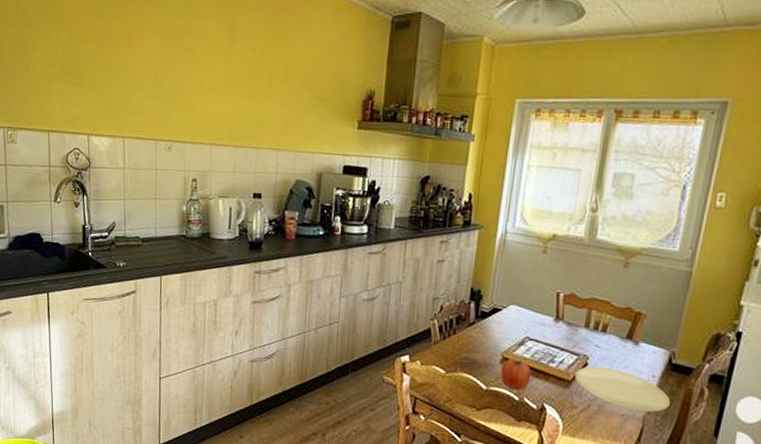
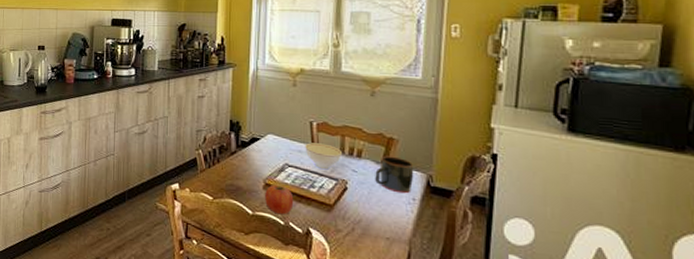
bowl: none [548,315,588,345] -> present [305,143,343,170]
plate: present [575,366,671,413] -> none [336,190,435,236]
mug: none [617,331,659,371] -> present [375,156,414,194]

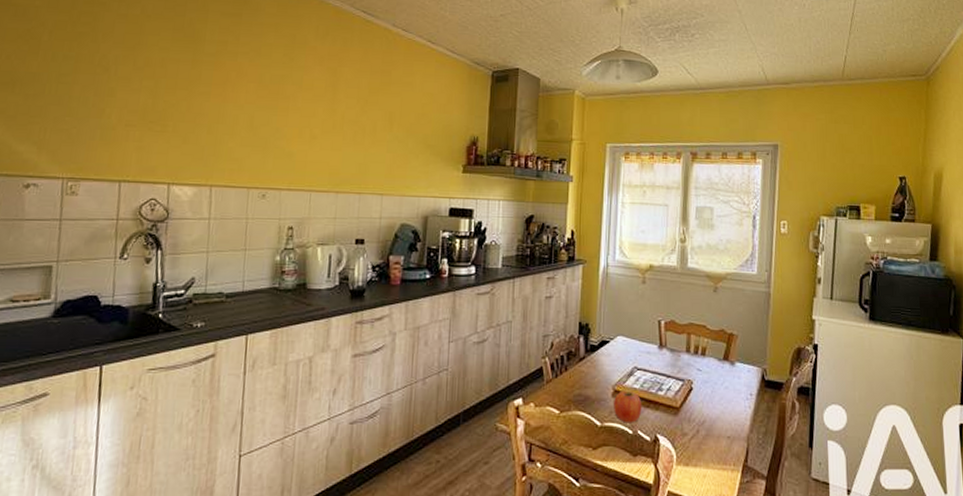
bowl: present [305,143,343,170] -> none [653,343,689,371]
mug: present [375,156,414,194] -> none [718,352,751,390]

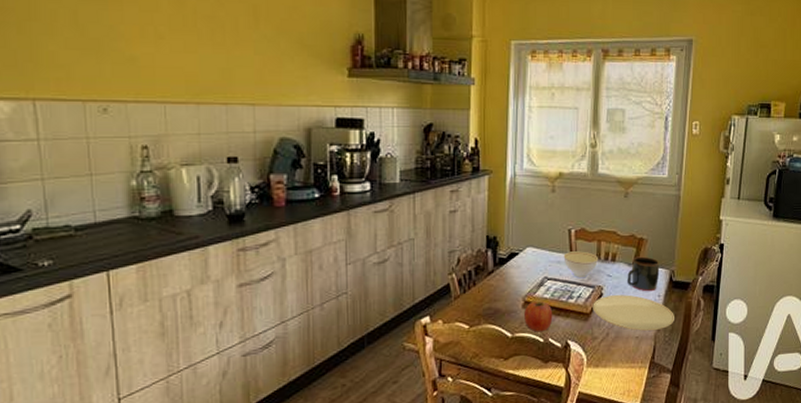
bowl: none [653,343,689,371] -> present [563,251,599,279]
plate: none [682,391,769,432] -> present [593,295,675,332]
mug: none [718,352,751,390] -> present [627,256,660,292]

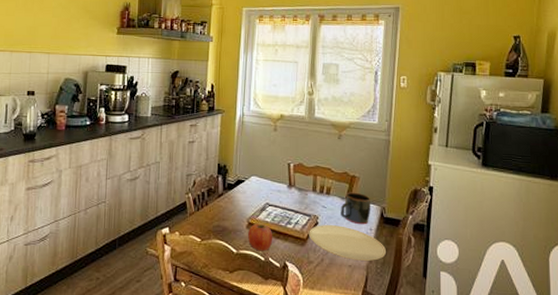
bowl: present [563,251,599,279] -> none [283,183,315,207]

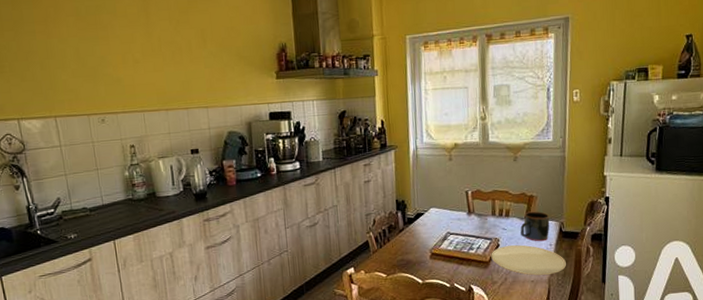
fruit: present [248,223,273,251] -> none [432,252,457,279]

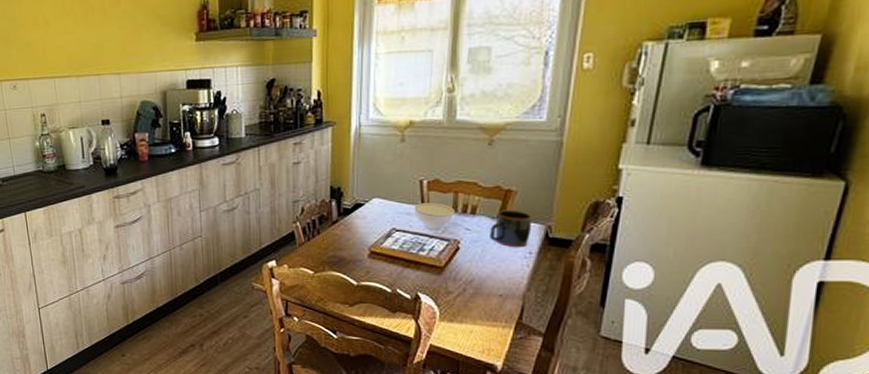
bowl: none [463,209,494,233] -> present [414,203,456,231]
plate: present [491,245,567,276] -> none [447,250,551,290]

